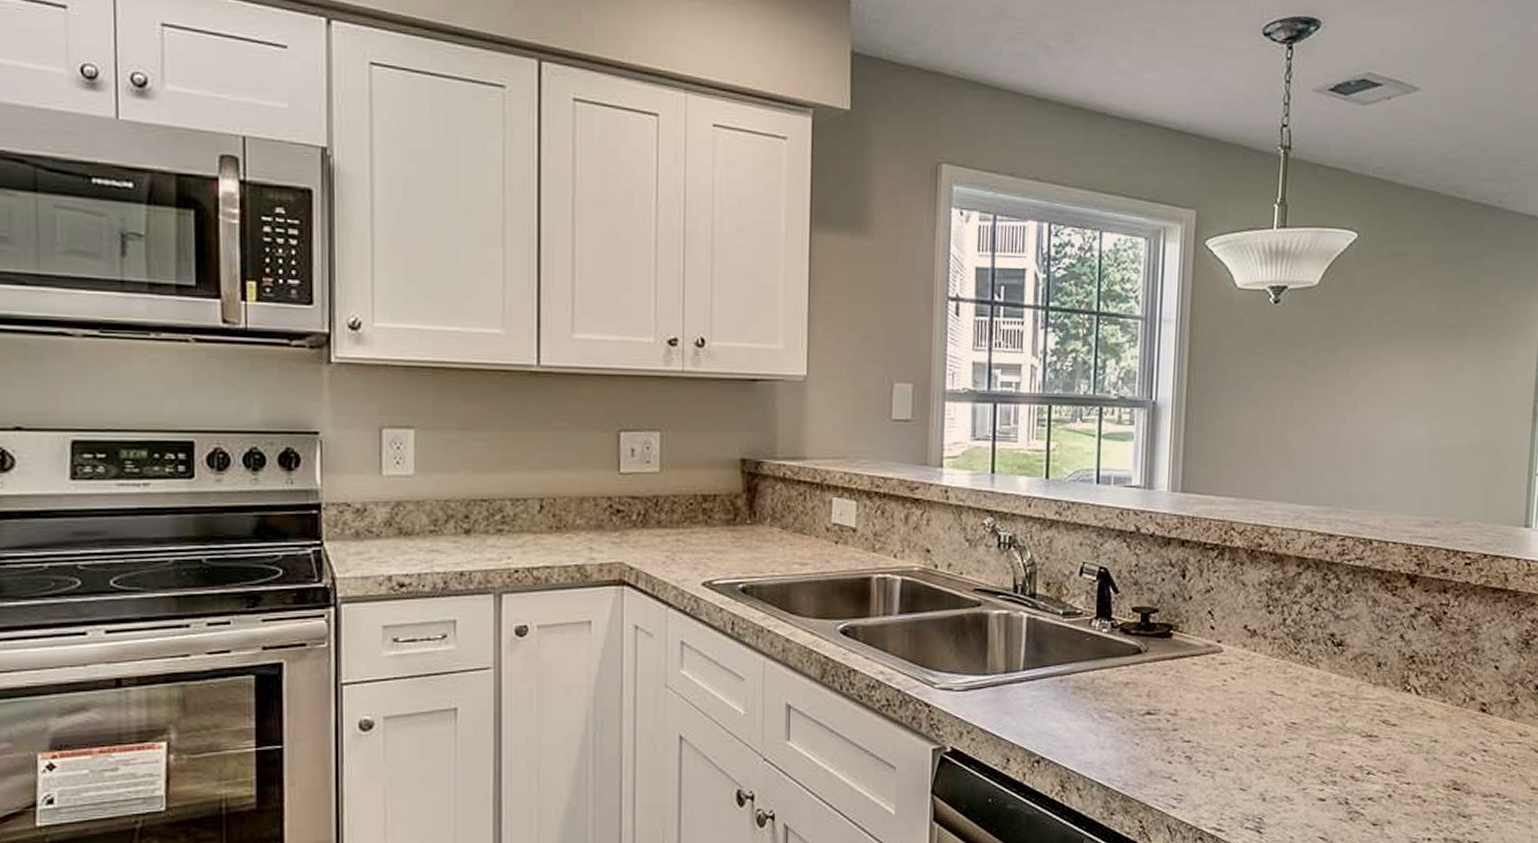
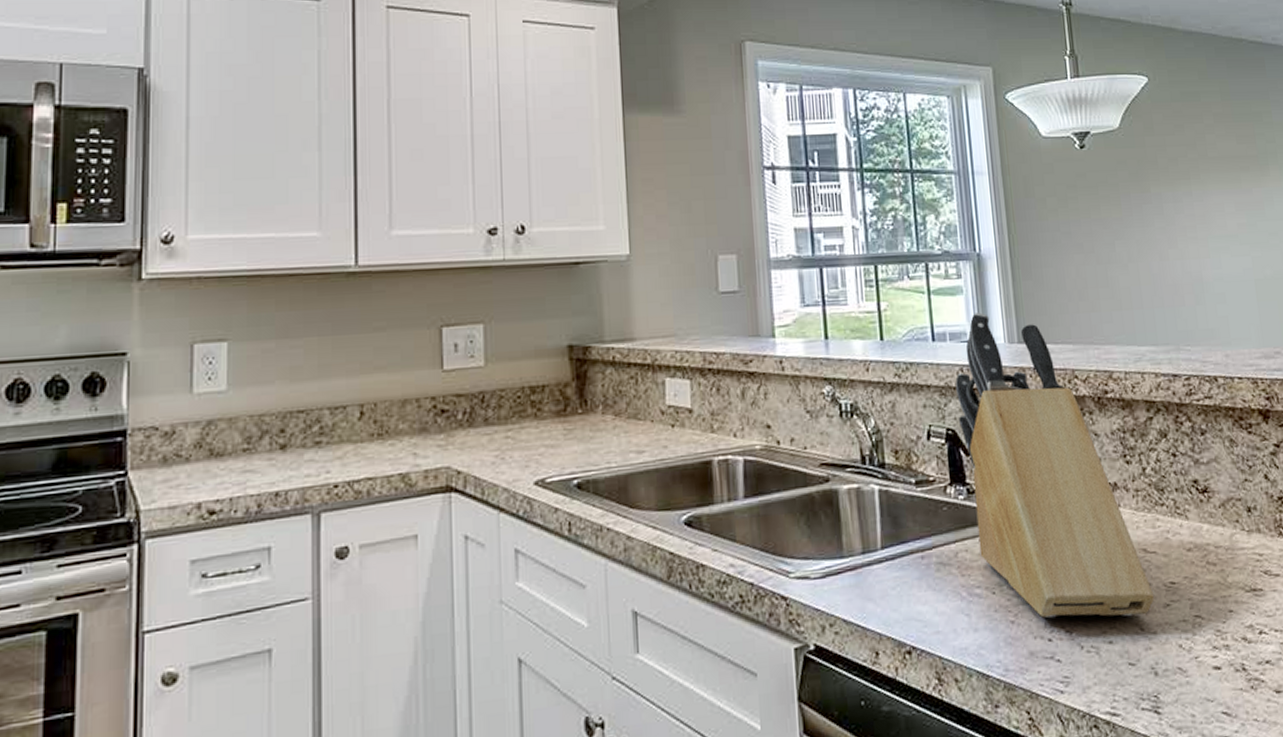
knife block: none [1112,460,1275,749] -> present [955,312,1155,618]

